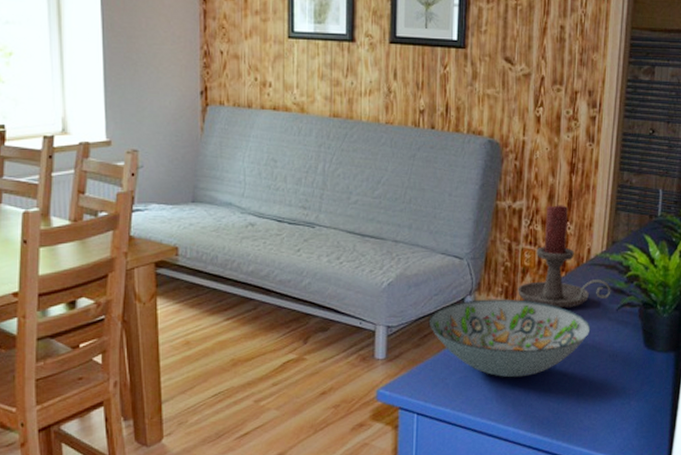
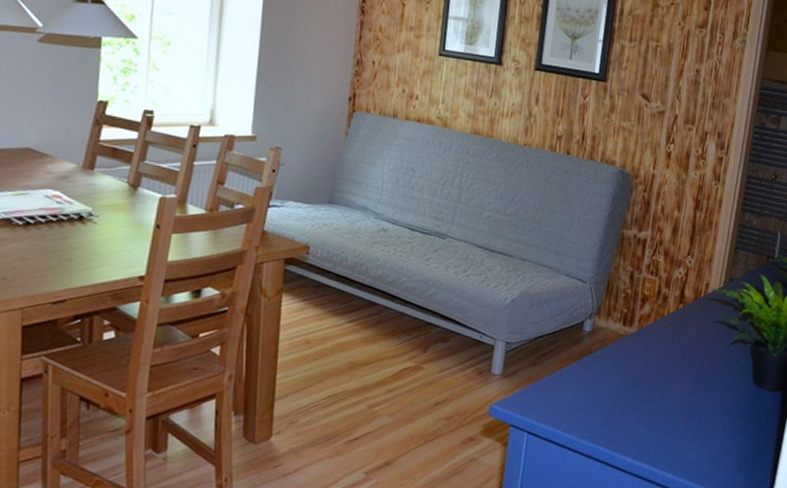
decorative bowl: present [428,299,591,378] -> none [547,323,703,404]
candle holder: present [518,204,611,309] -> none [636,237,726,340]

